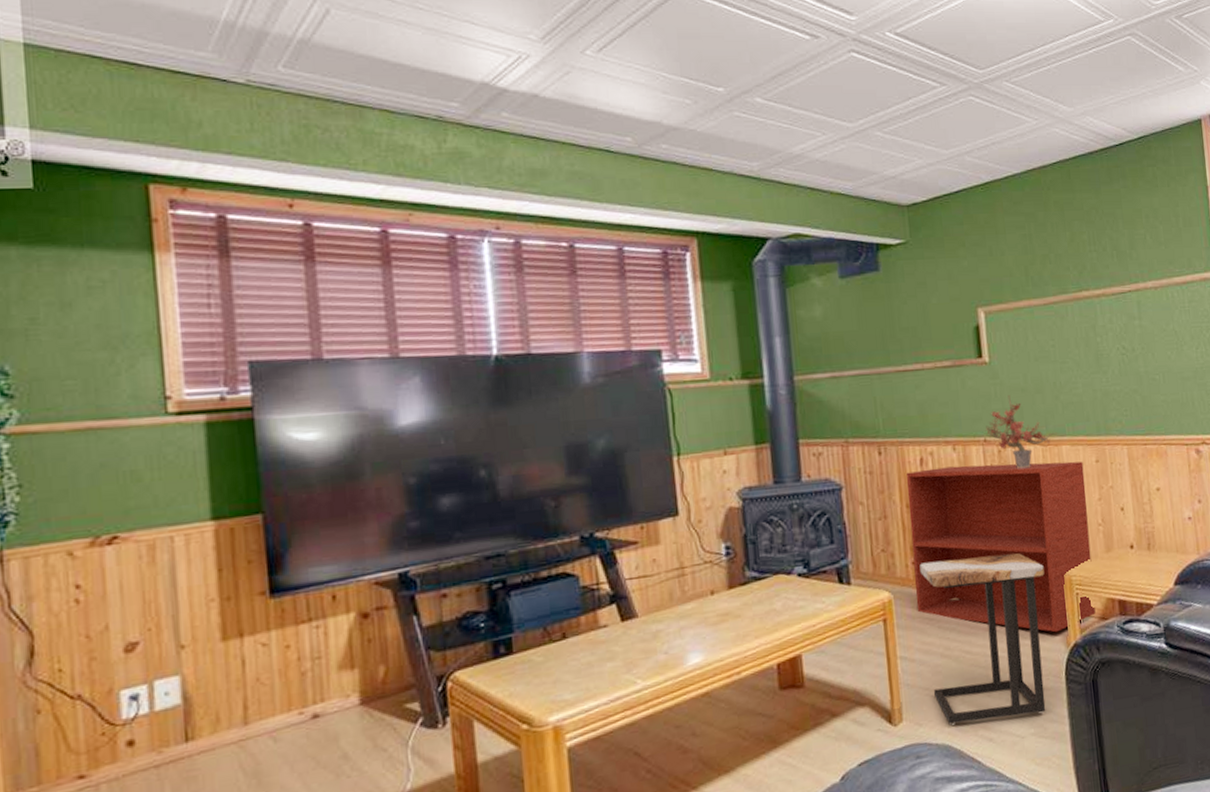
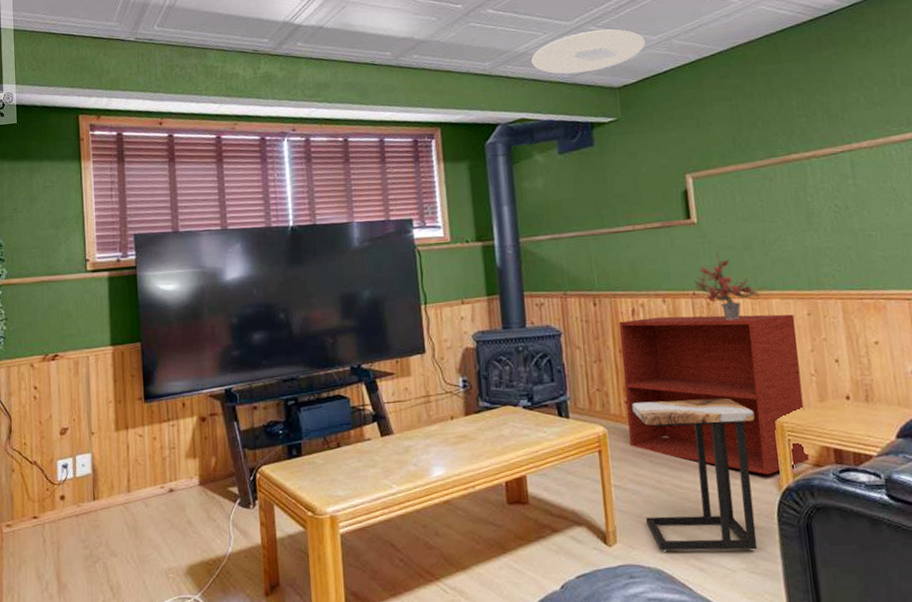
ceiling light: none [808,137,936,185] -> present [531,29,645,74]

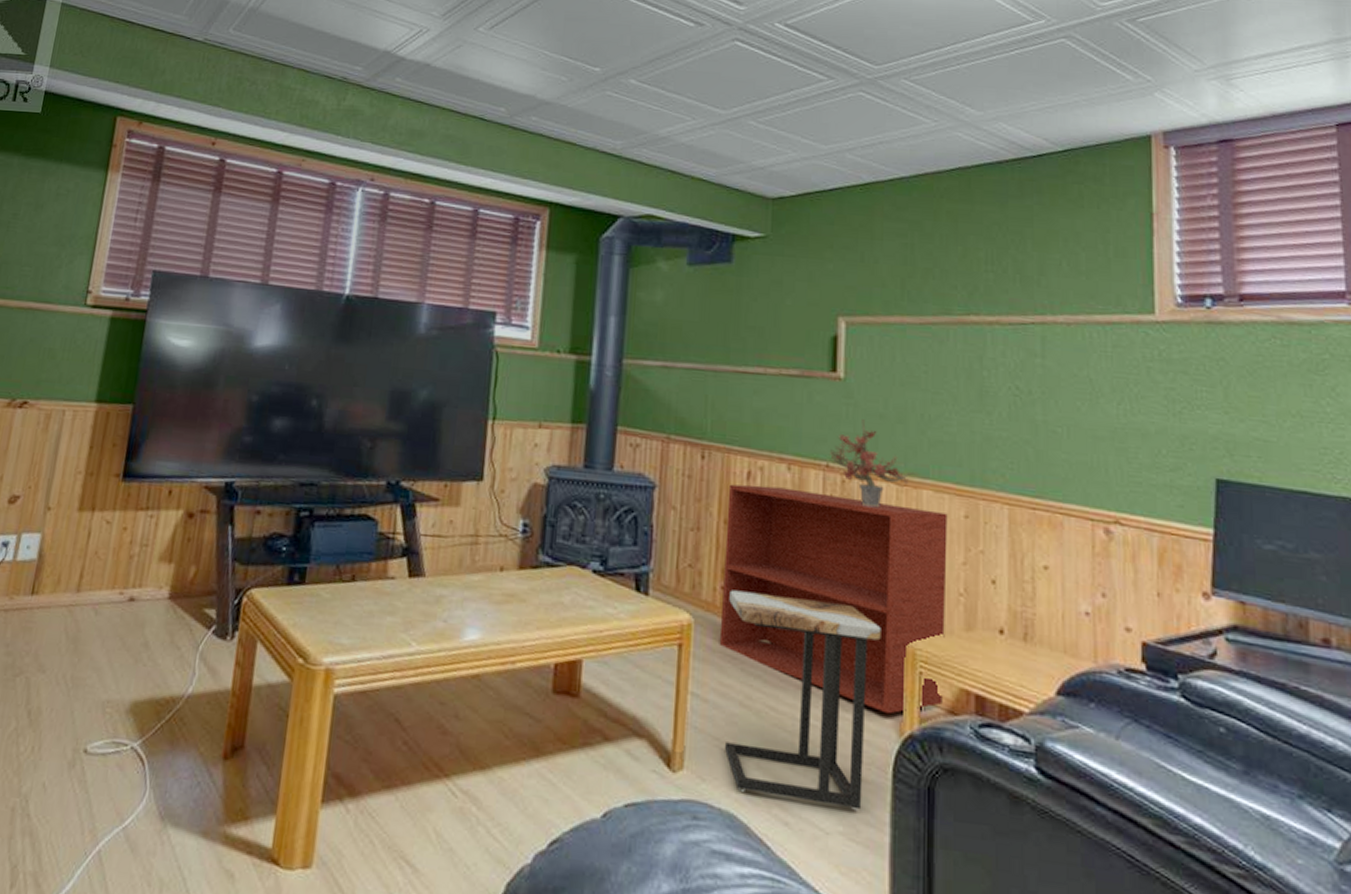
ceiling light: present [531,29,645,74] -> none [672,125,813,174]

